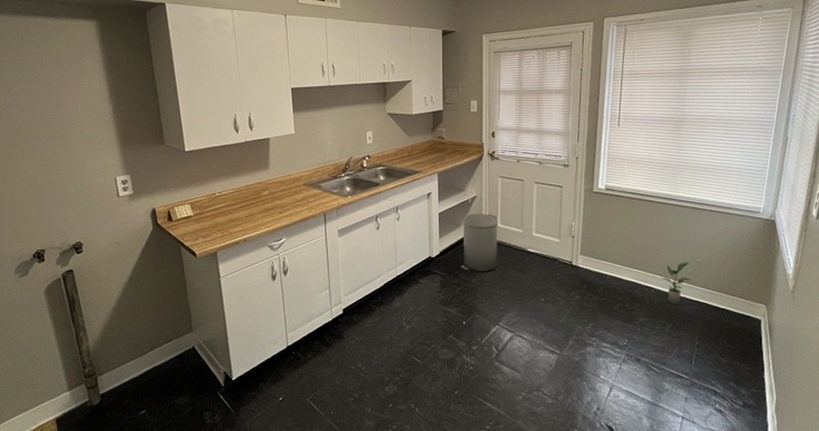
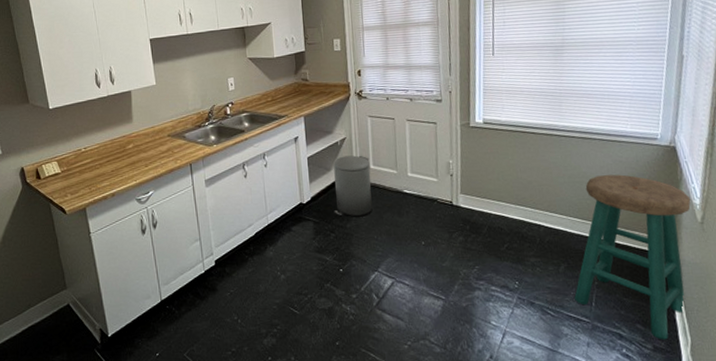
potted plant: present [661,262,691,304] -> none [551,196,585,242]
stool: none [677,244,785,397] -> present [574,174,691,340]

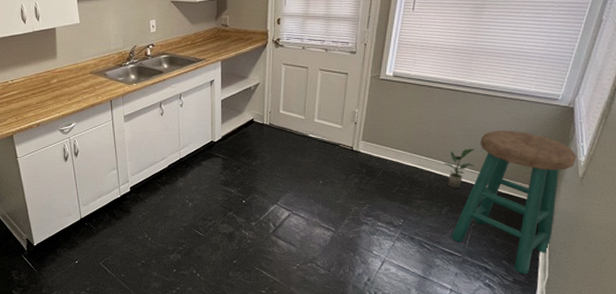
pedal bin: present [333,155,373,217] -> none [242,100,280,156]
potted plant: none [551,196,585,242] -> present [443,148,475,189]

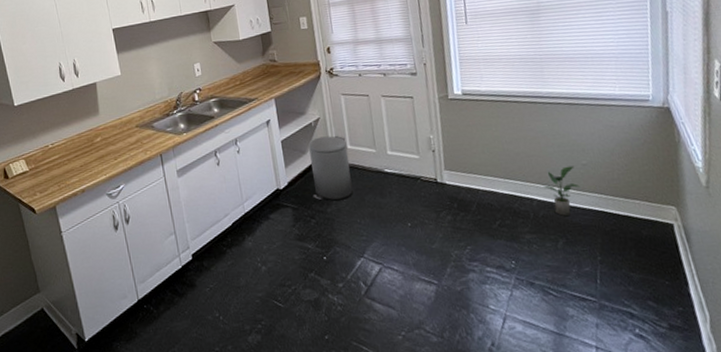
pedal bin: none [242,100,280,156] -> present [308,135,353,201]
stool: present [451,131,577,275] -> none [577,140,698,317]

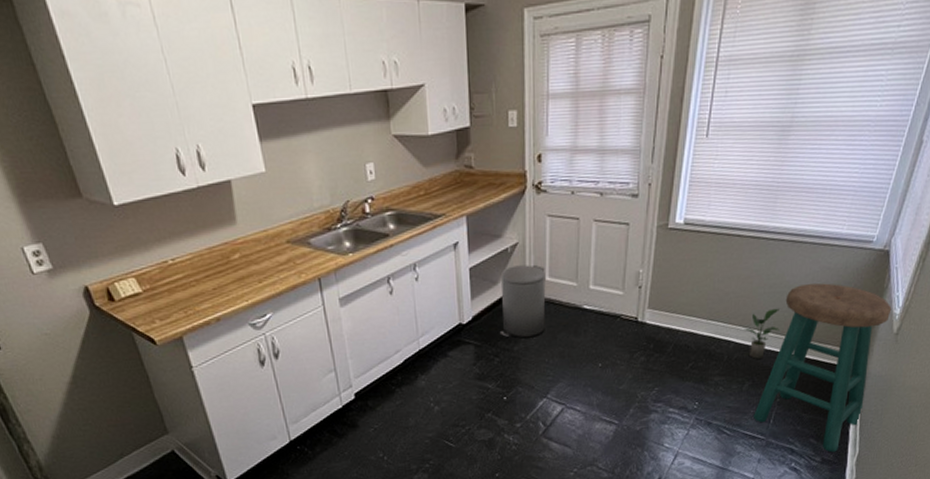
stool: none [577,140,698,317] -> present [753,283,892,453]

